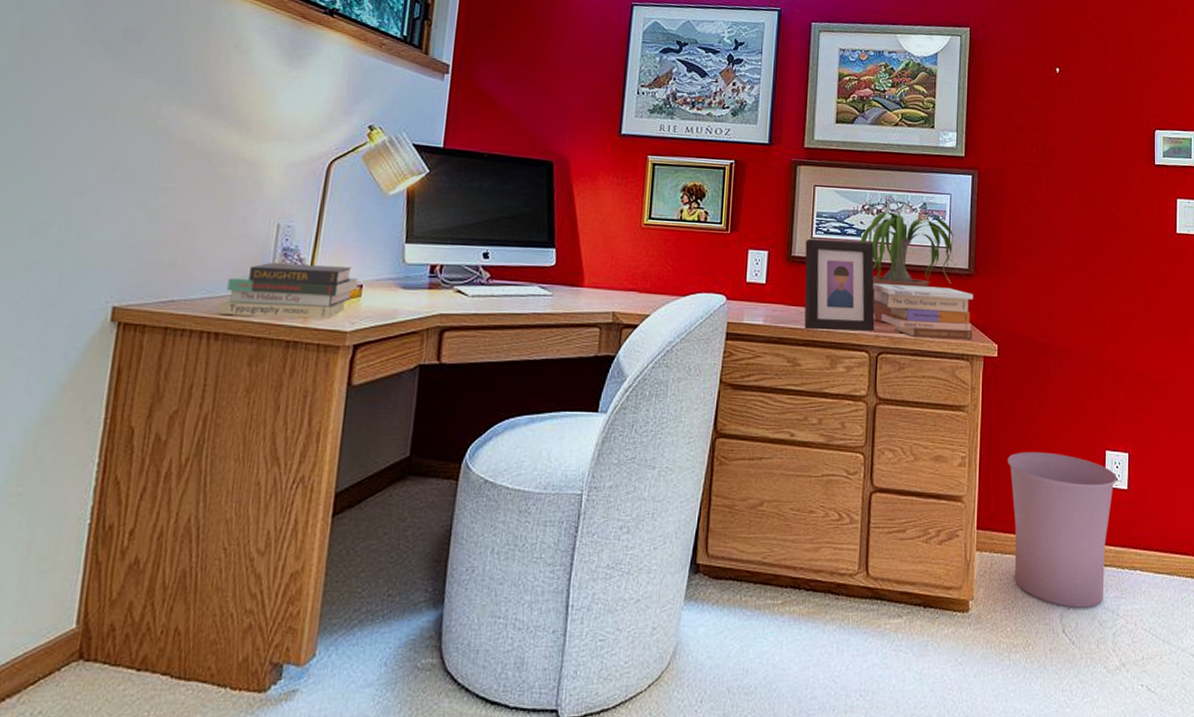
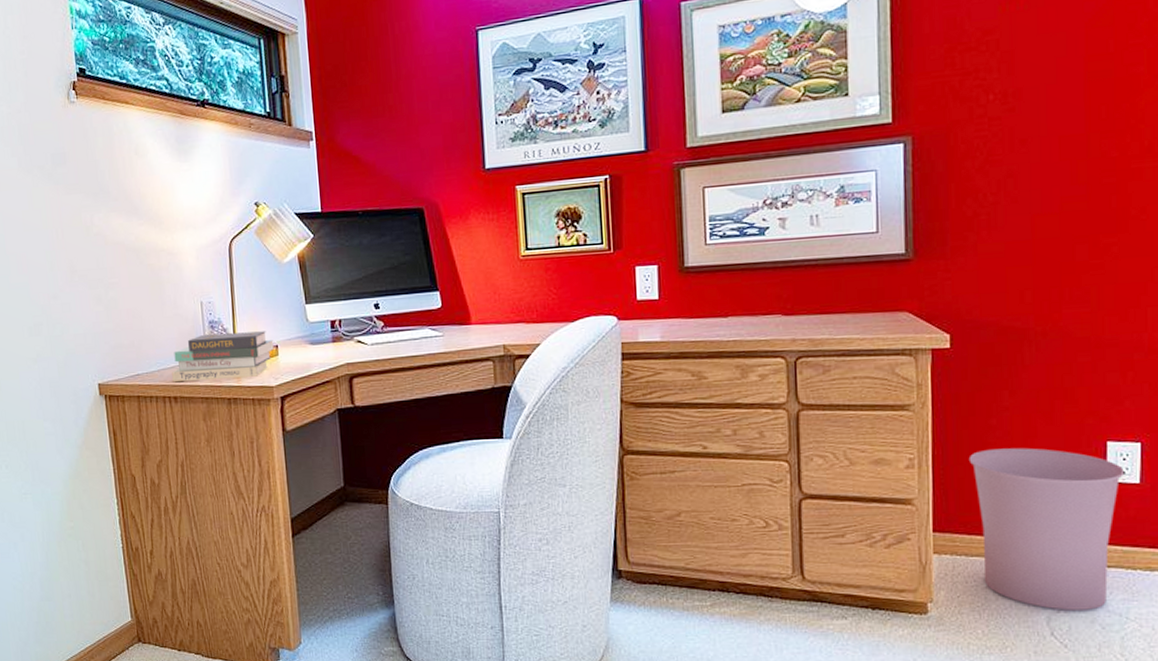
picture frame: present [804,238,875,332] -> none [699,239,790,341]
potted plant: present [860,212,963,323] -> none [764,198,898,325]
books: present [872,282,974,341] -> none [783,277,916,338]

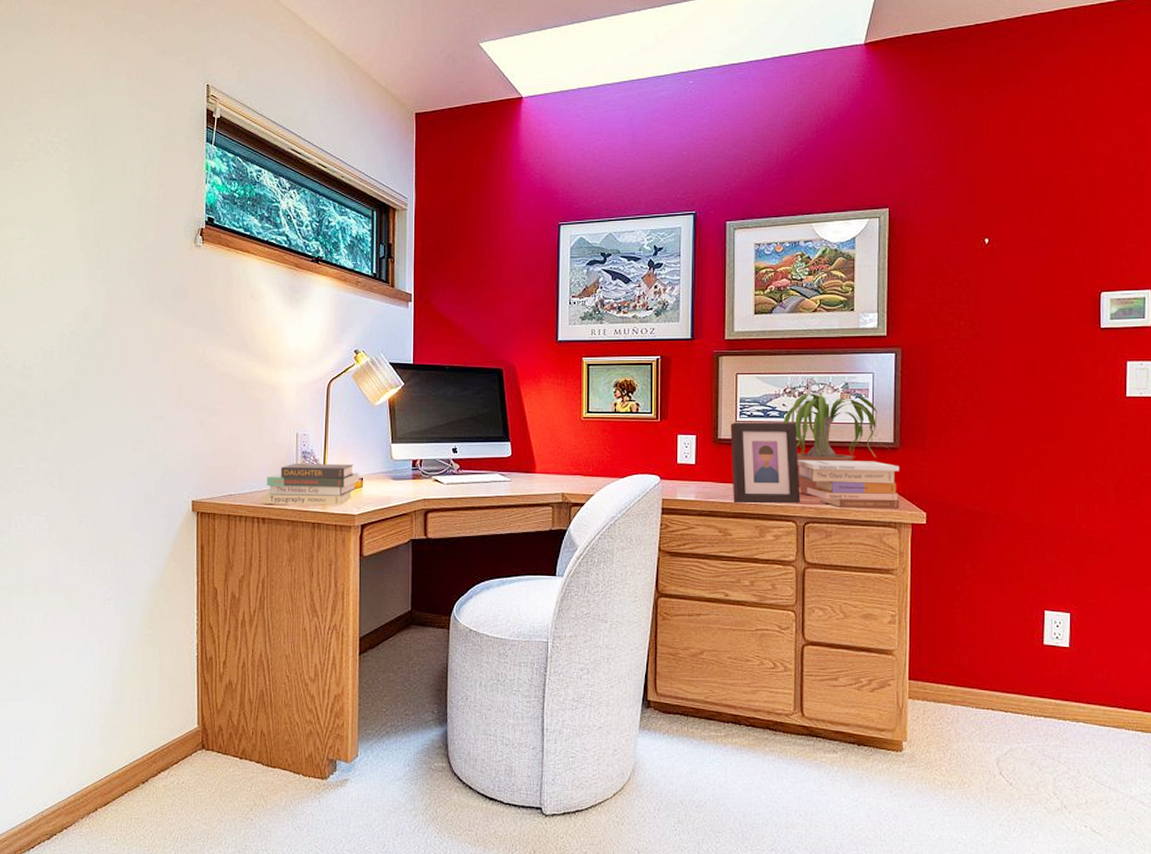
picture frame: none [699,239,790,341] -> present [730,422,801,504]
potted plant: none [764,198,898,325] -> present [783,393,888,496]
books: none [783,277,916,338] -> present [797,459,900,509]
waste bin: present [968,447,1125,610] -> none [938,611,1058,754]

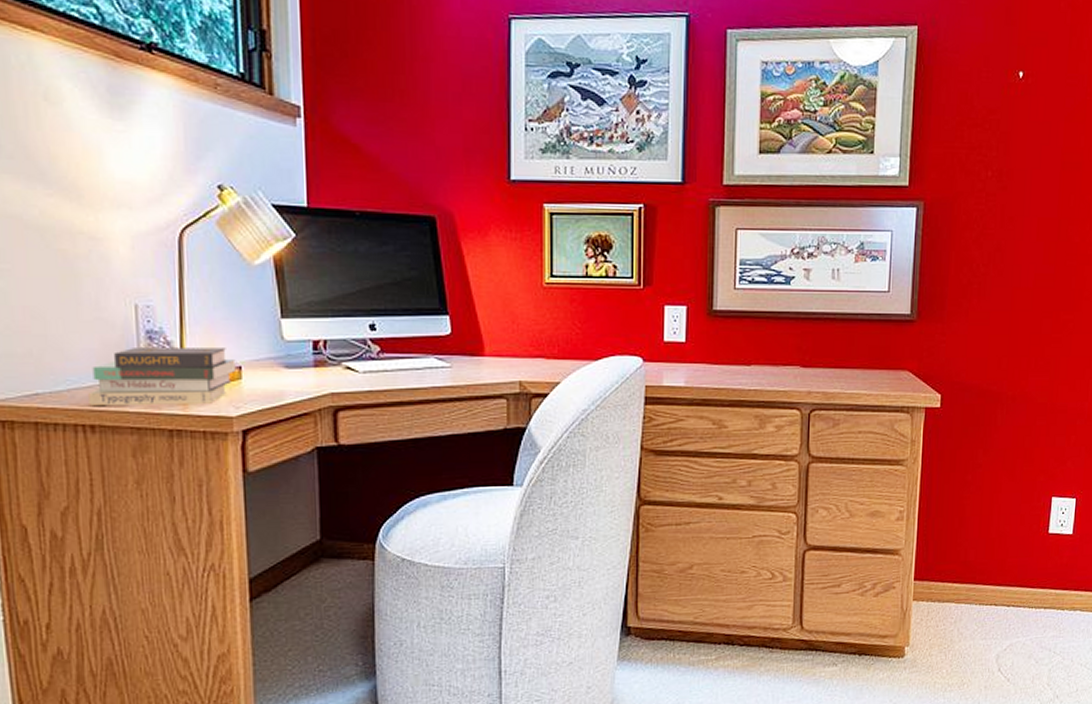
picture frame: present [730,422,801,504] -> none [728,289,807,389]
potted plant: present [783,393,888,496] -> none [789,255,905,378]
books: present [797,459,900,509] -> none [803,334,916,392]

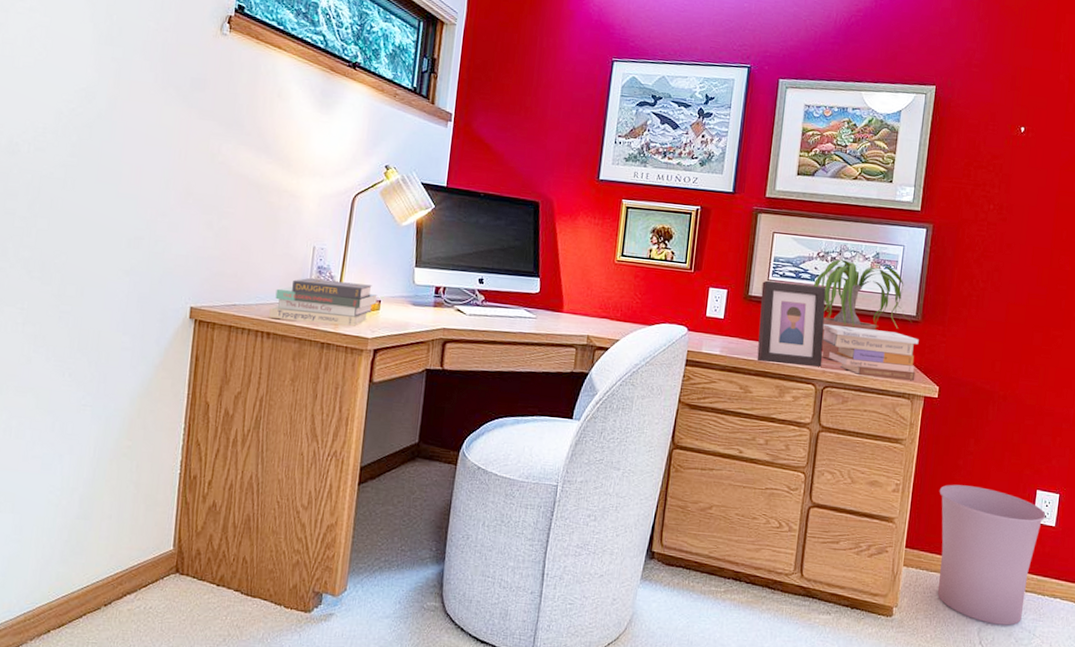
picture frame: none [728,289,807,389] -> present [757,280,826,368]
potted plant: none [789,255,905,378] -> present [813,259,911,361]
books: none [803,334,916,392] -> present [822,323,919,381]
waste bin: none [947,502,1063,648] -> present [937,484,1046,626]

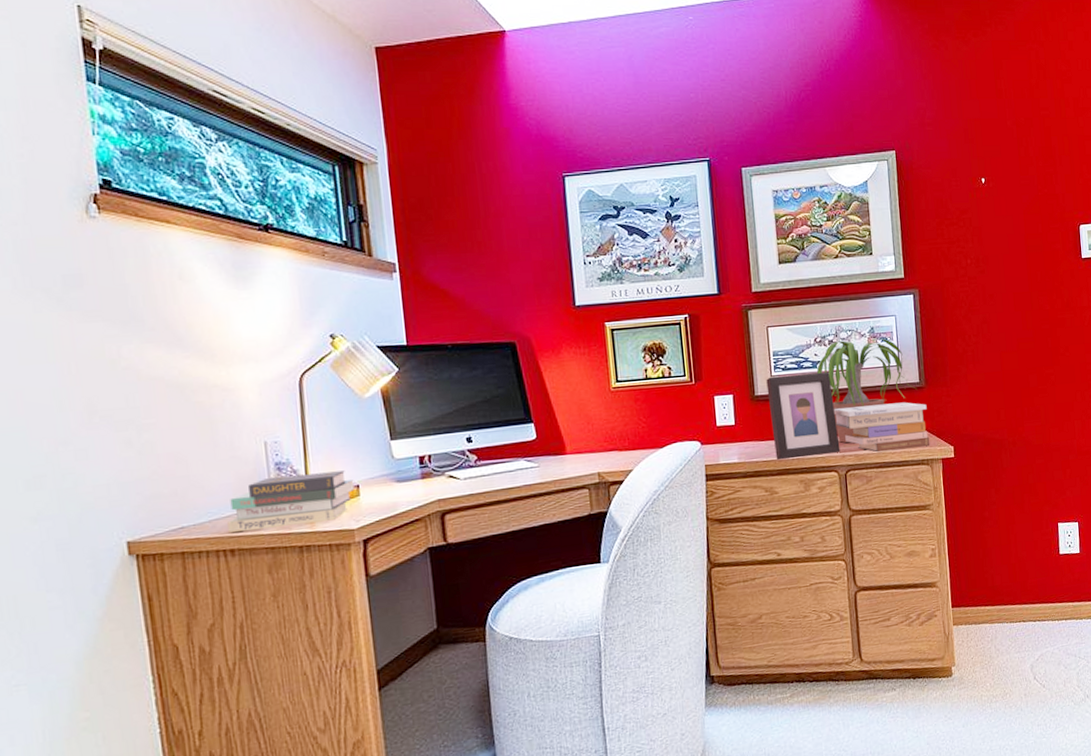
waste bin: present [937,484,1046,626] -> none [972,532,1070,658]

